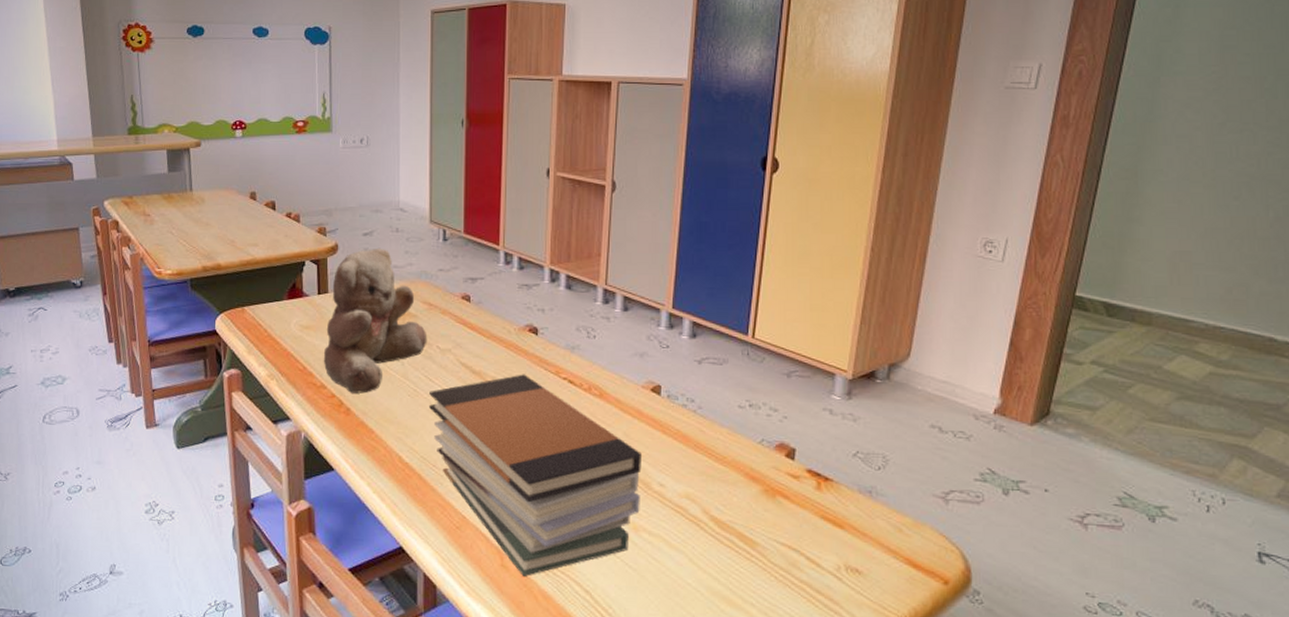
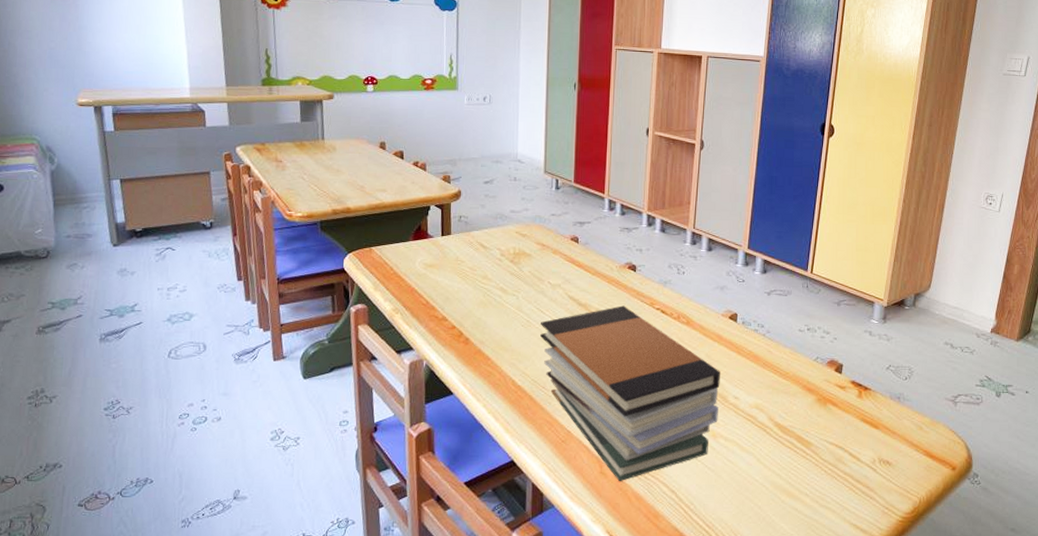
teddy bear: present [323,247,428,394] -> none [445,194,540,325]

